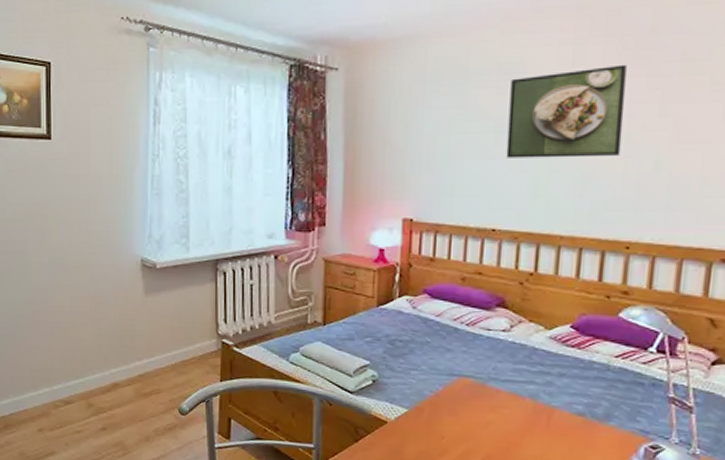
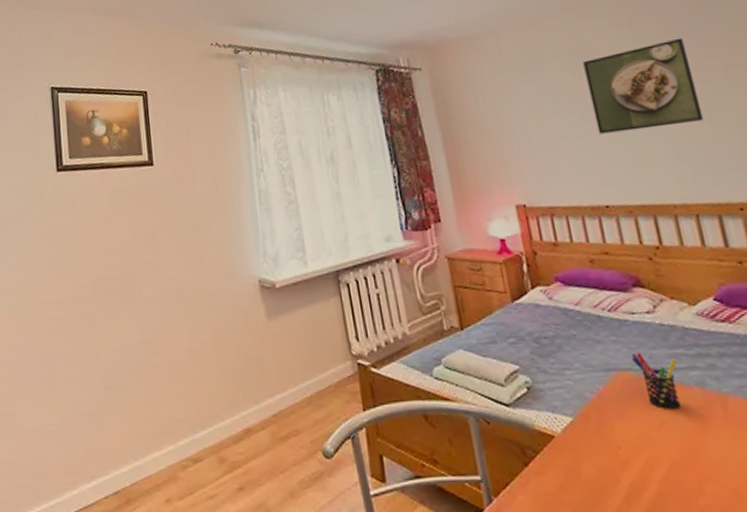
pen holder: none [476,363,517,414] -> present [631,352,681,409]

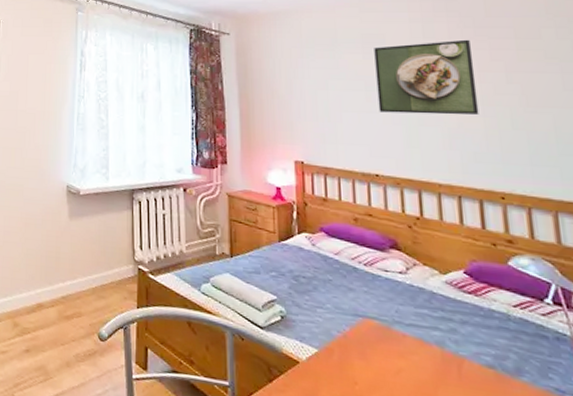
pen holder: present [631,352,681,409] -> none [379,305,420,361]

